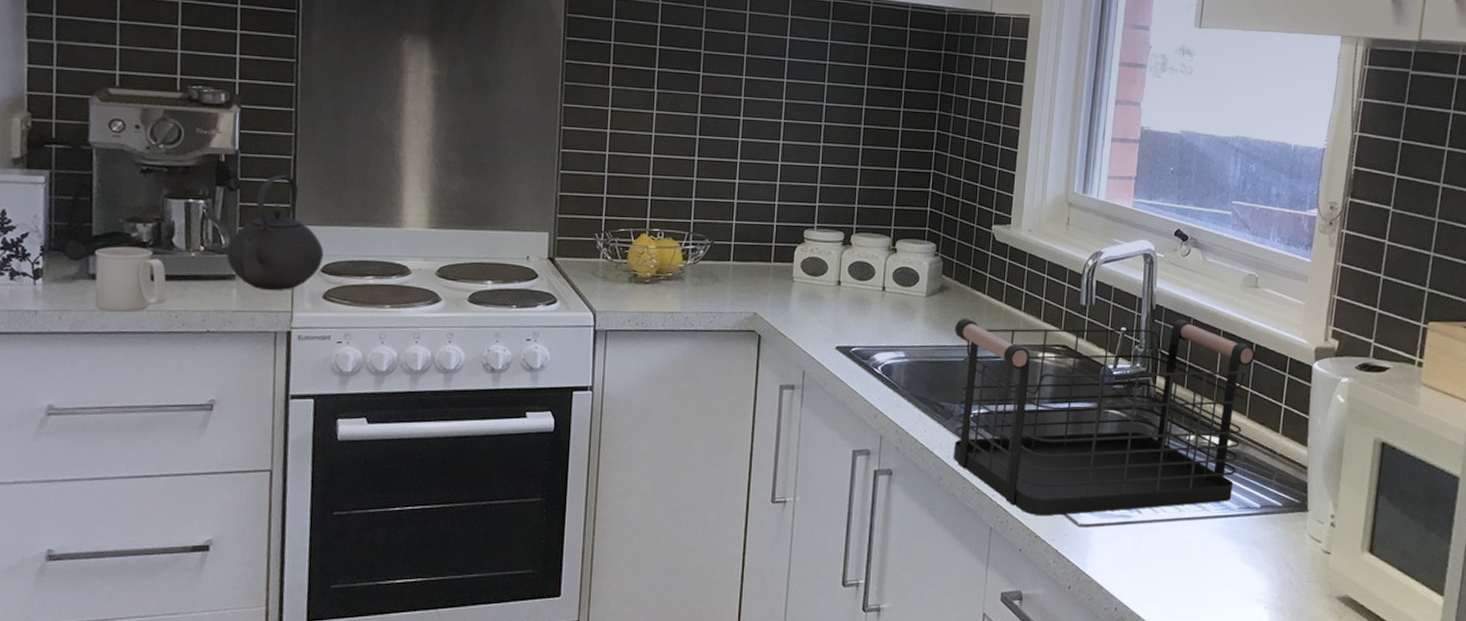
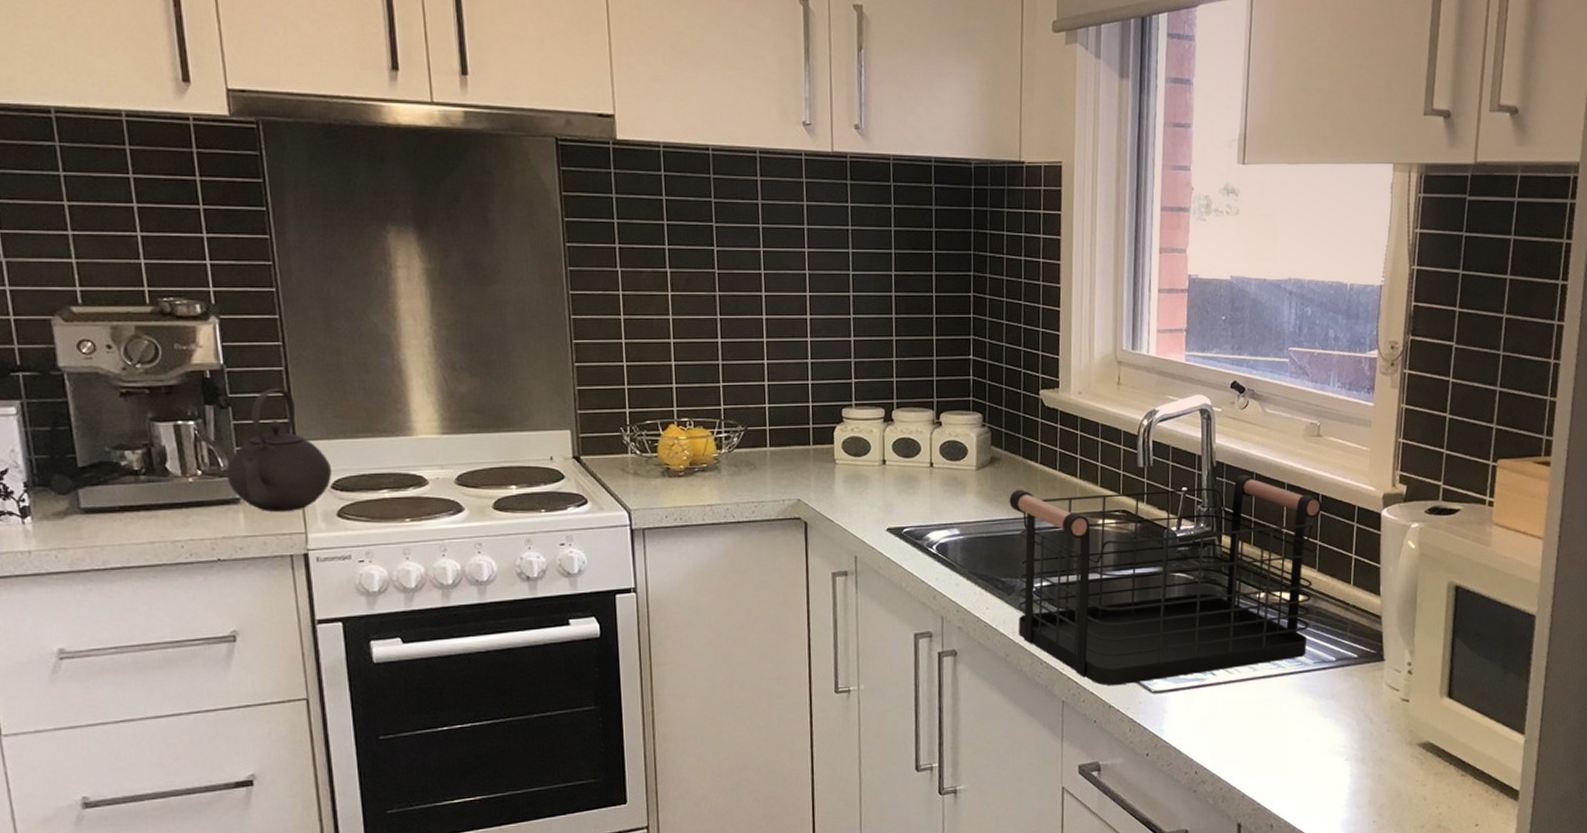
mug: present [94,246,168,313] -> none [84,476,171,548]

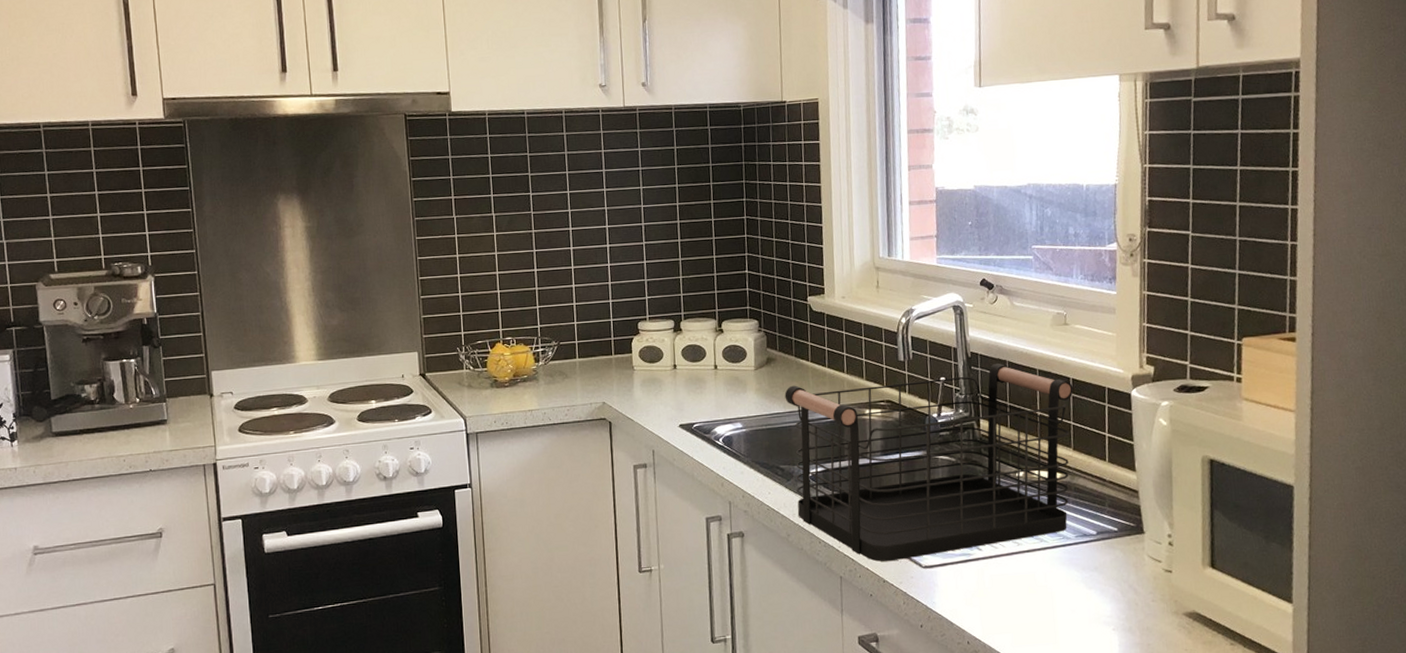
kettle: present [226,388,332,512] -> none [157,329,235,430]

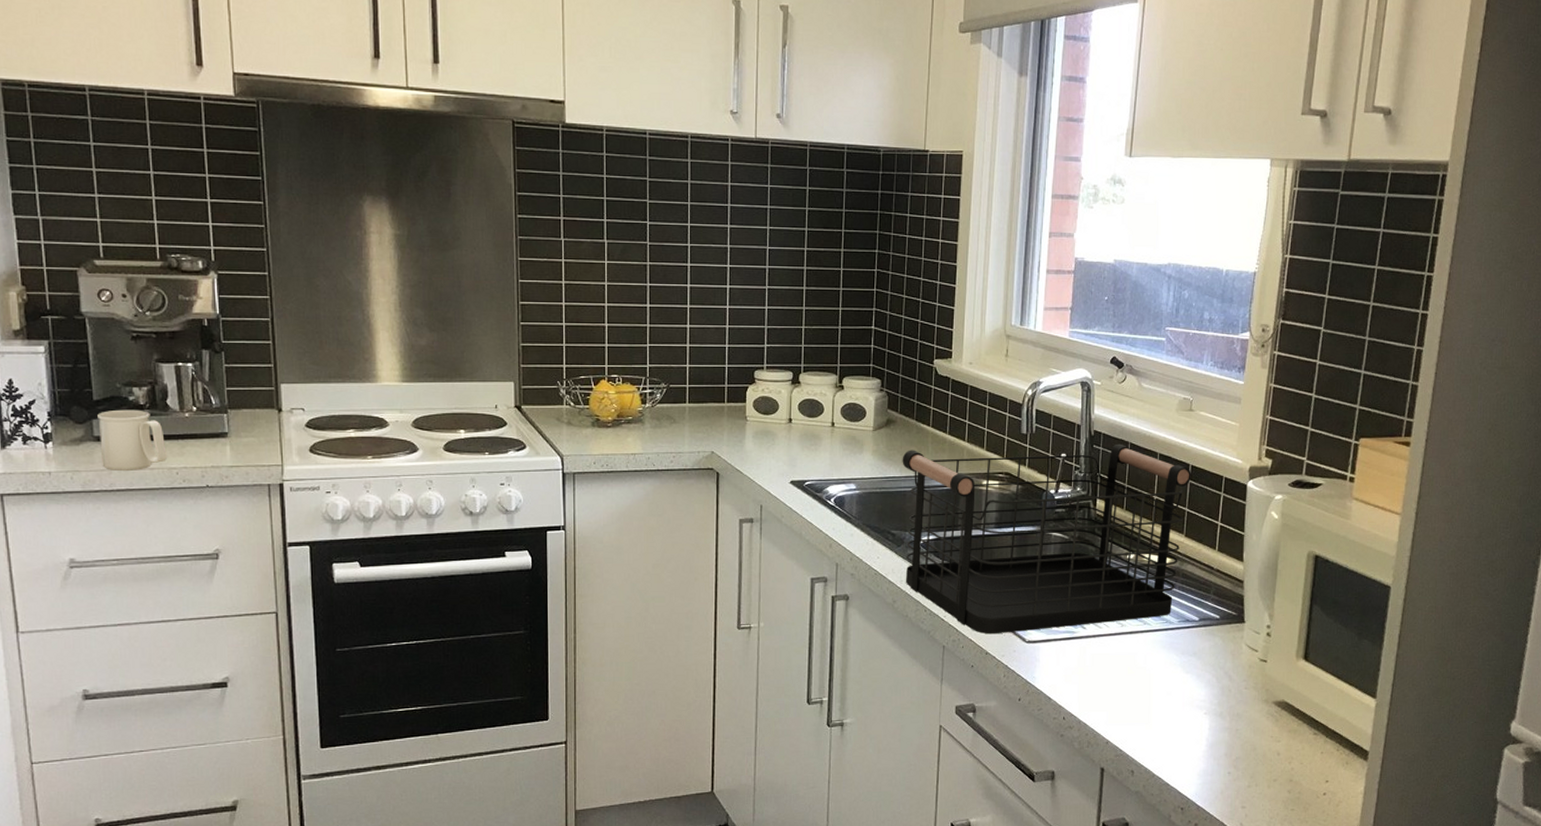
mug: none [55,405,116,463] -> present [97,409,168,472]

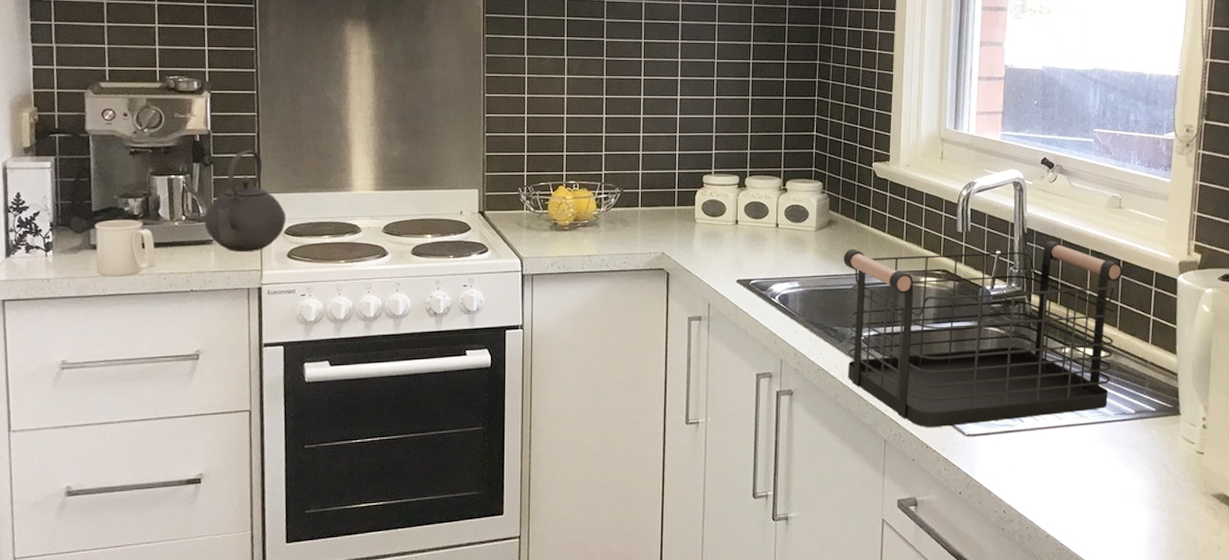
kettle: none [217,337,307,445] -> present [204,150,287,251]

